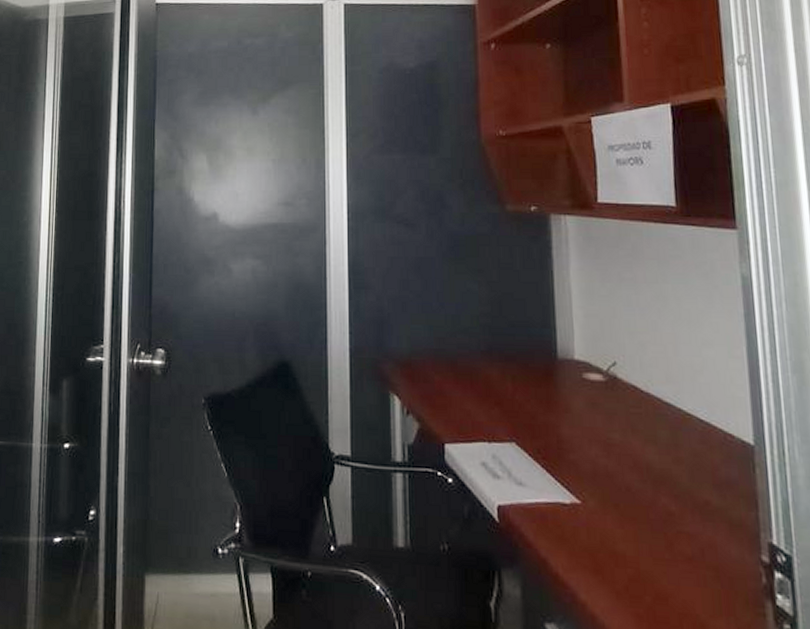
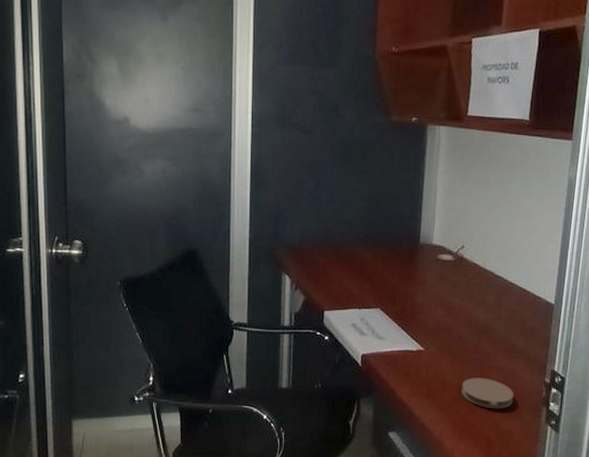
coaster: none [641,548,719,599] -> present [462,378,514,409]

